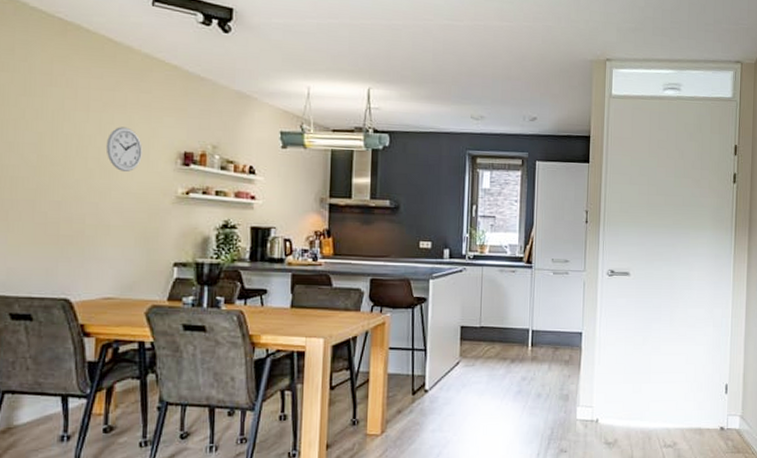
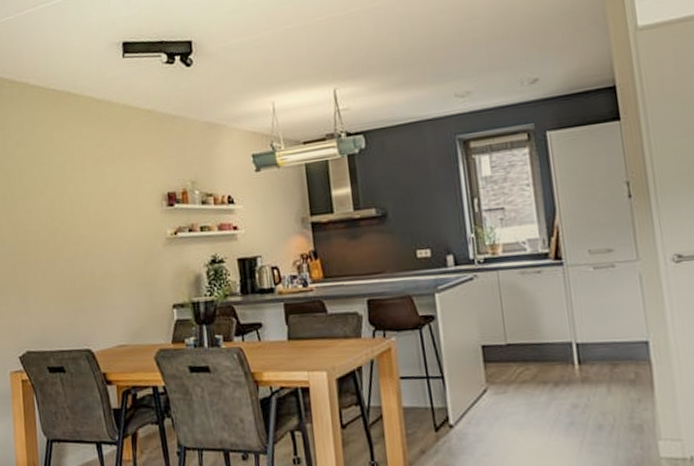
wall clock: present [105,127,143,171] -> none [102,178,133,221]

